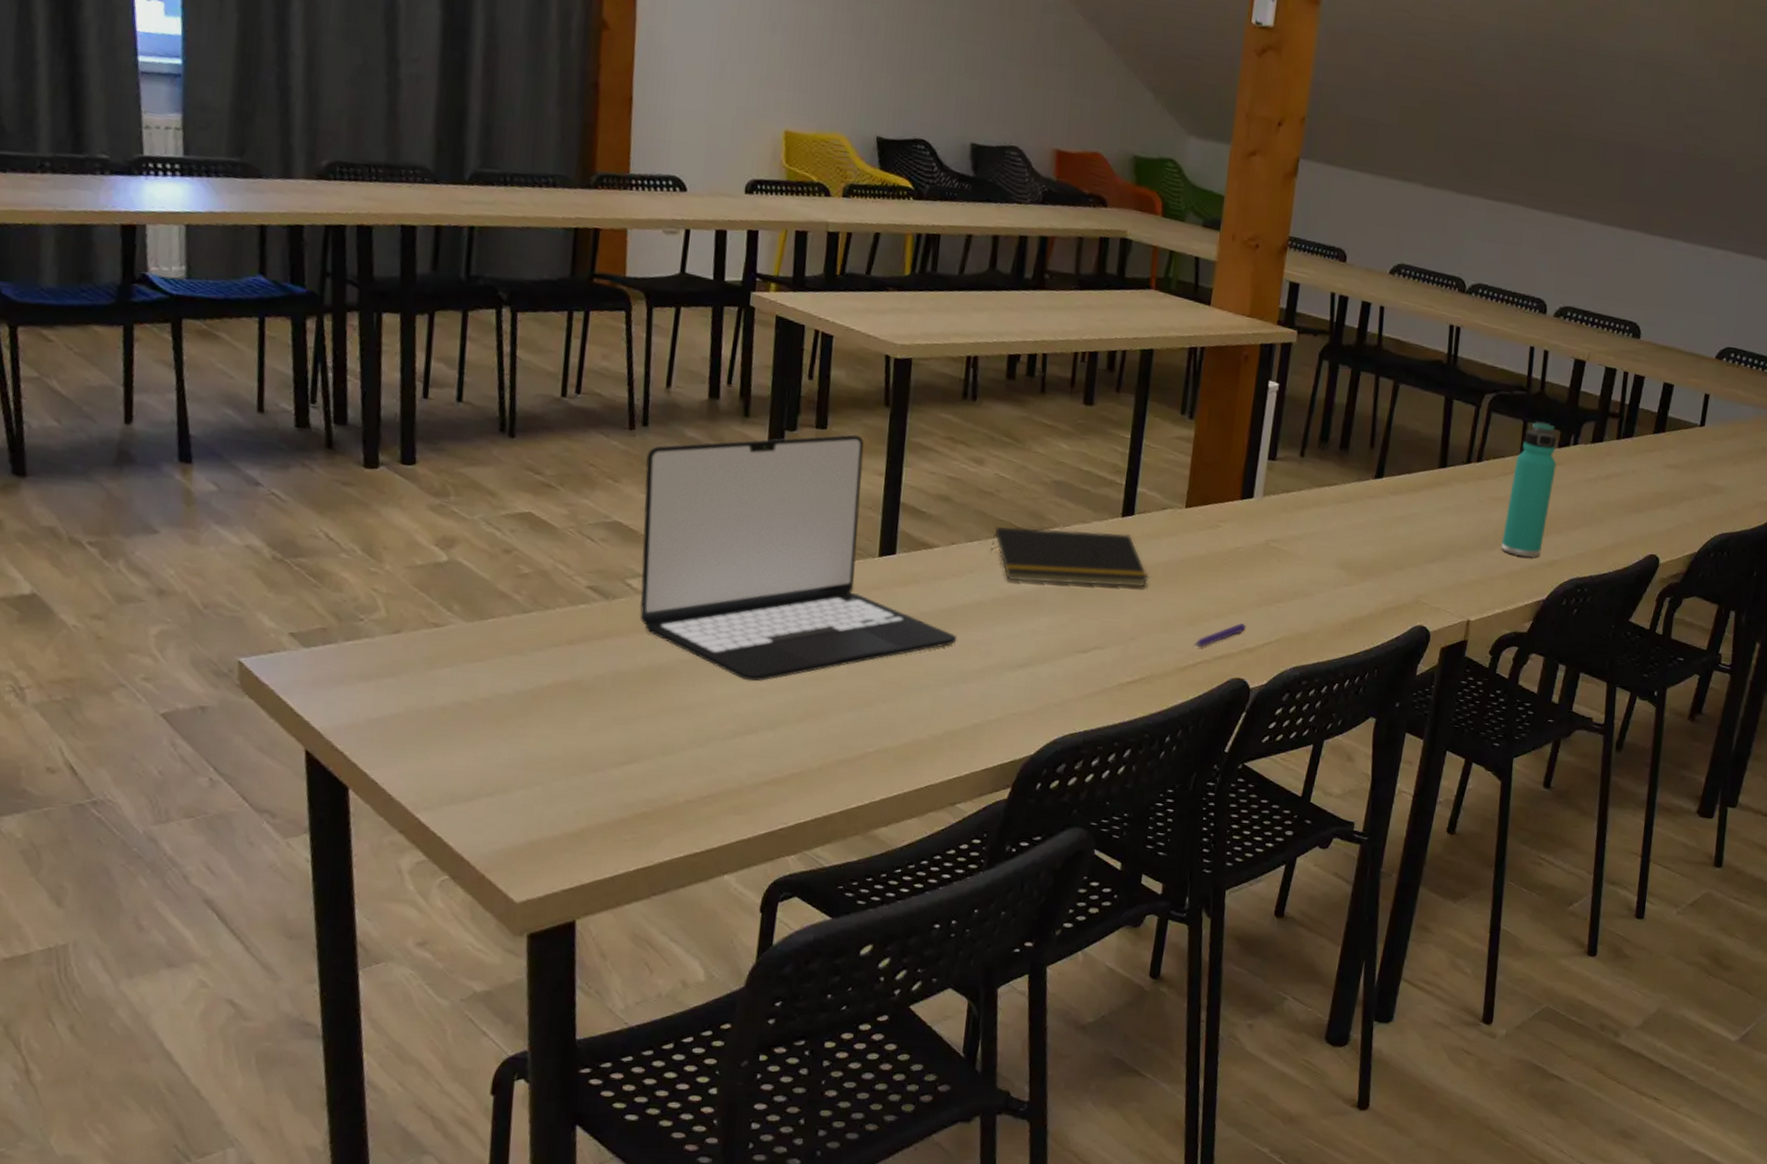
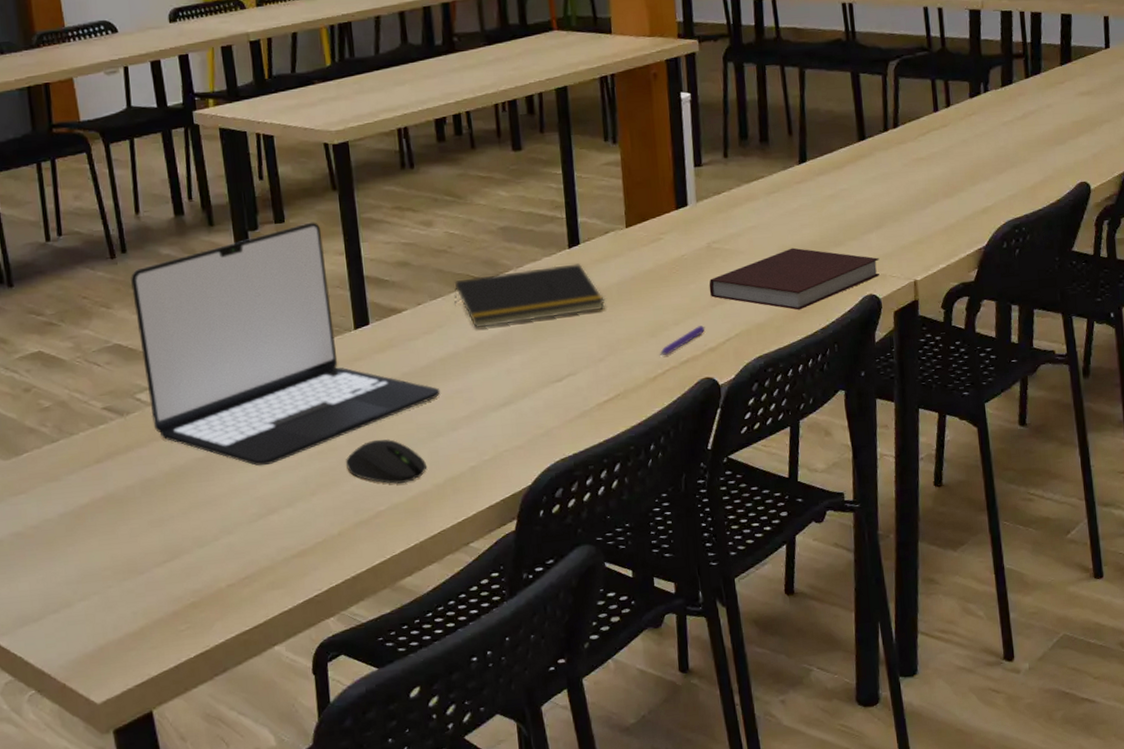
computer mouse: none [840,676,928,728] -> present [345,439,428,484]
notebook: none [1258,562,1437,628] -> present [709,247,880,310]
thermos bottle: present [1501,421,1557,557] -> none [931,76,973,210]

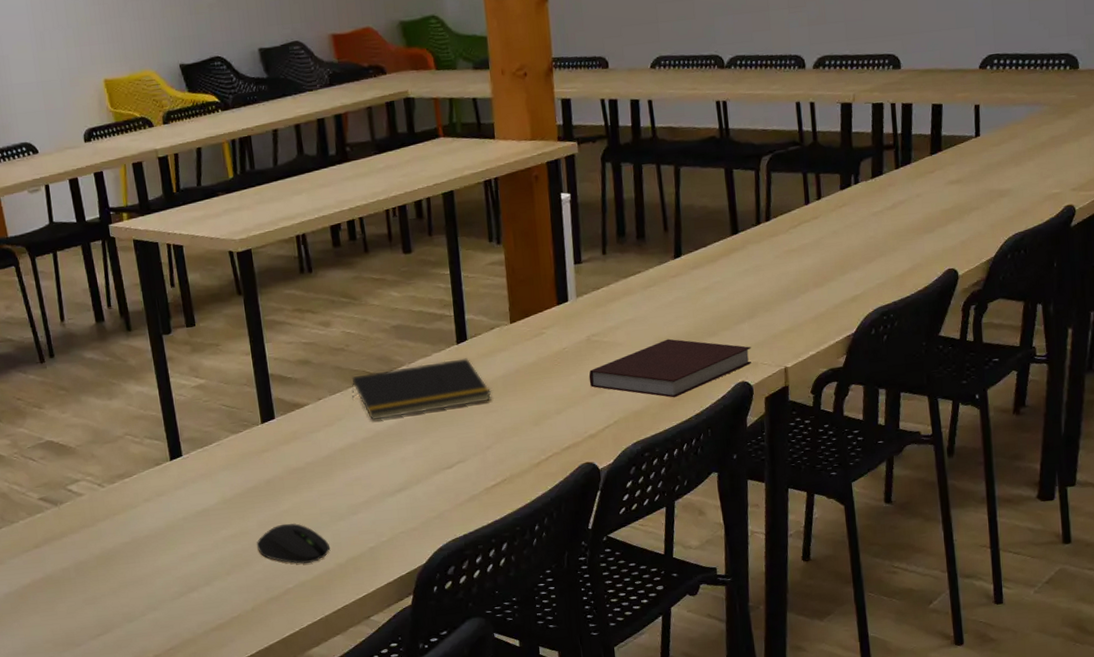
laptop: present [131,222,441,466] -> none [59,325,341,549]
pen: present [659,326,705,357] -> none [542,414,586,444]

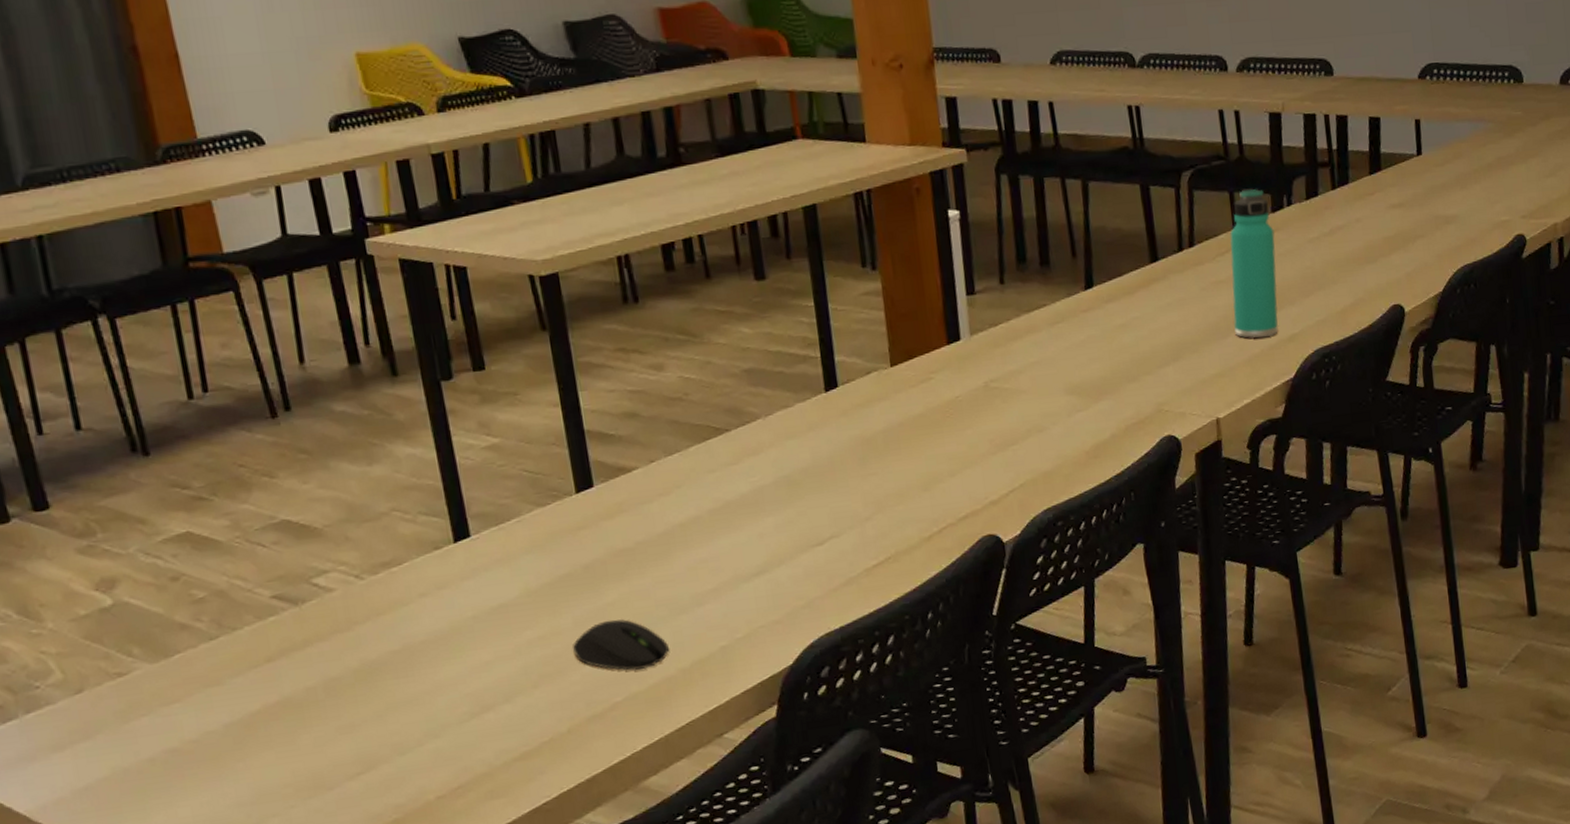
notepad: present [351,358,492,420] -> none [692,409,870,487]
notebook: present [589,338,751,398] -> none [987,385,1178,456]
thermos bottle: none [802,169,843,299] -> present [1229,188,1278,338]

